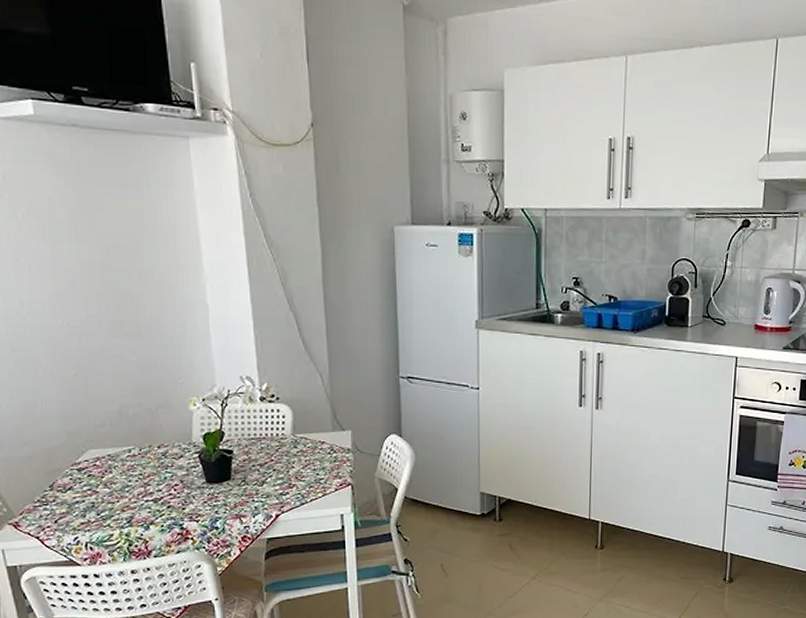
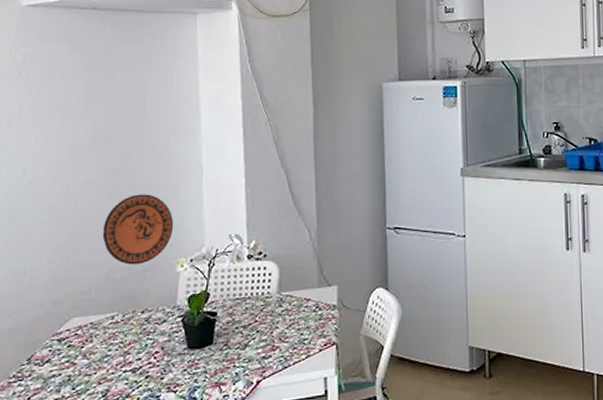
decorative plate: none [110,331,183,401] -> present [102,194,174,265]

